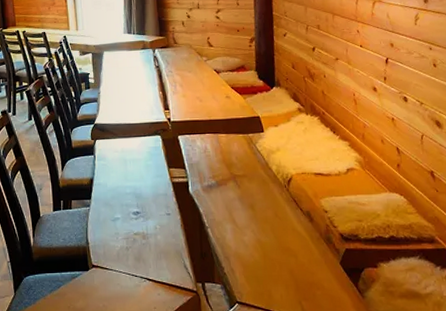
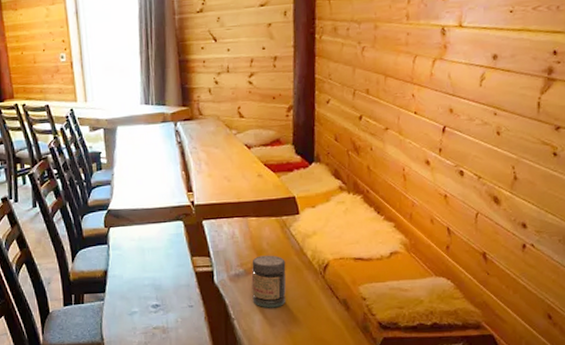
jar: none [222,168,255,218] -> present [251,255,286,308]

